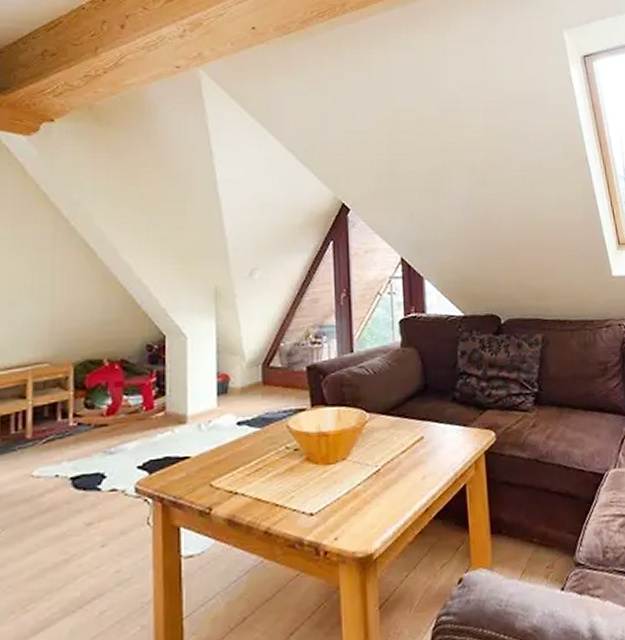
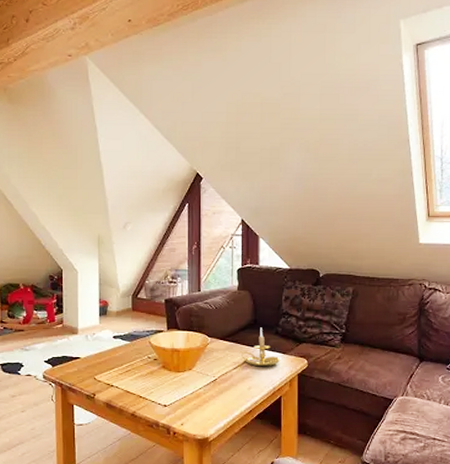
candle holder: none [407,393,462,446] -> present [239,327,281,366]

